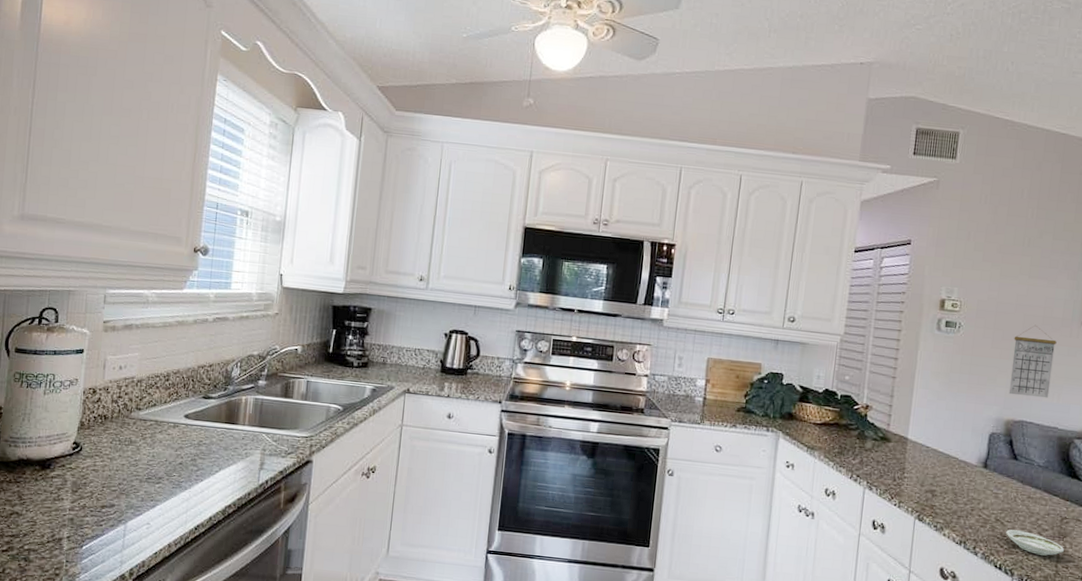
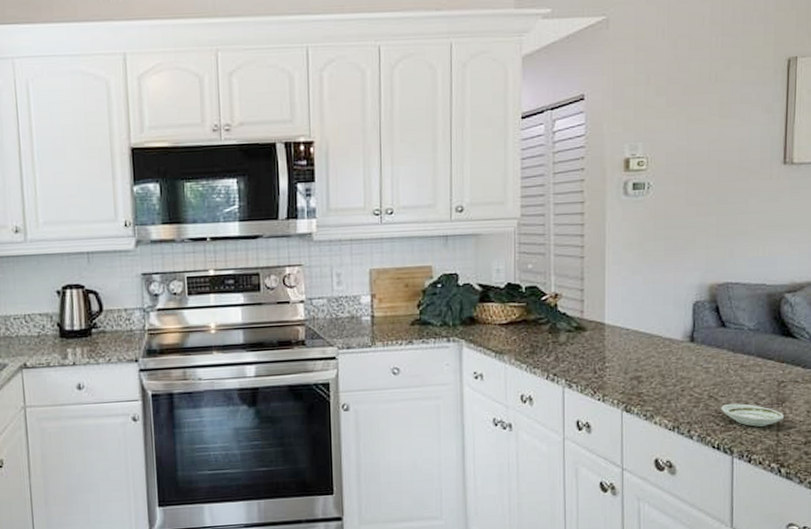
calendar: present [1008,324,1057,398] -> none [709,171,757,256]

